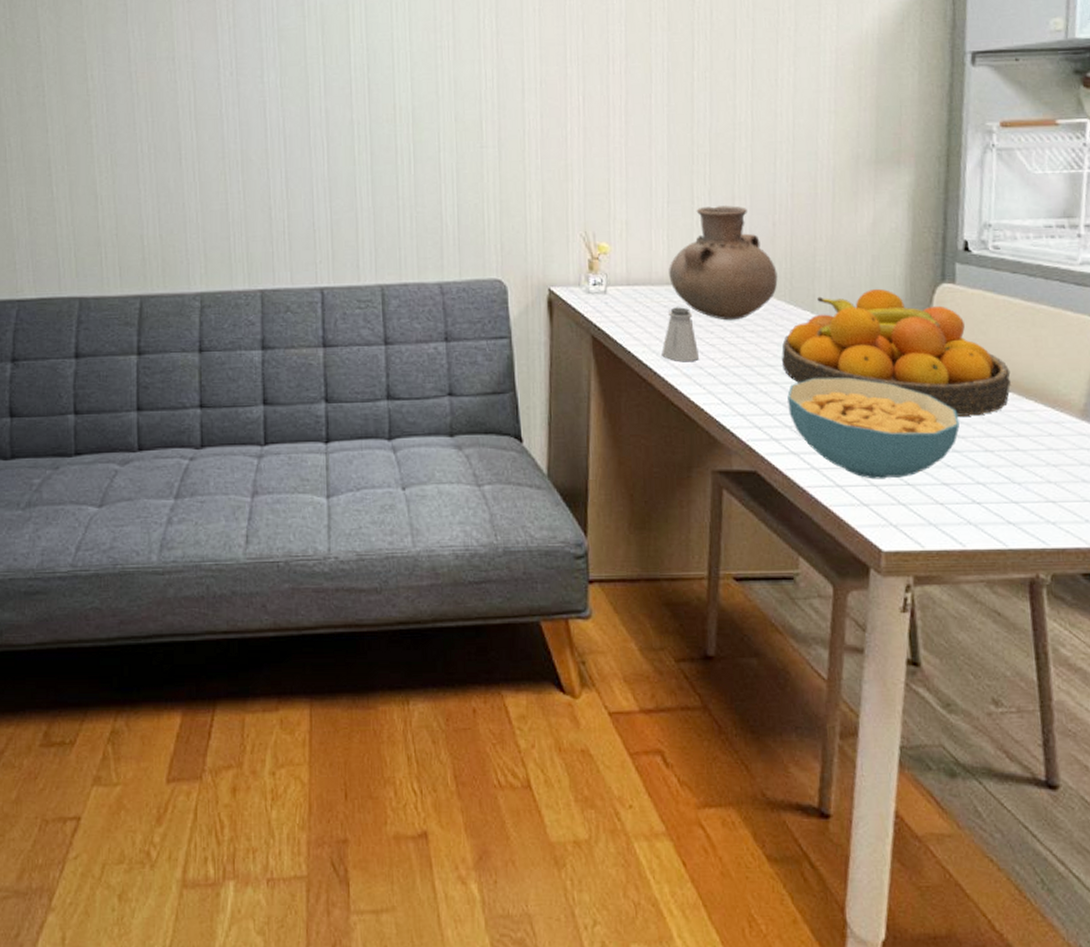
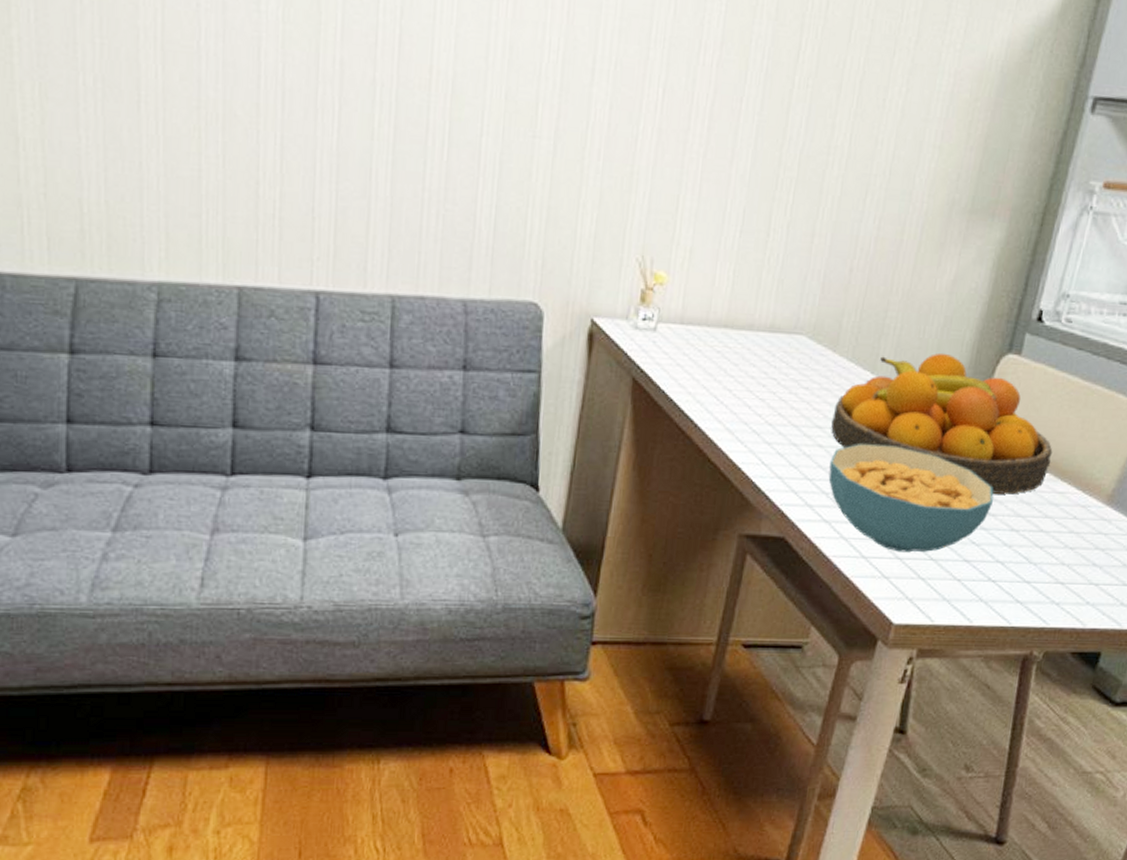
saltshaker: present [661,307,700,362] -> none [706,354,748,417]
vase: present [669,206,778,321] -> none [728,241,845,374]

